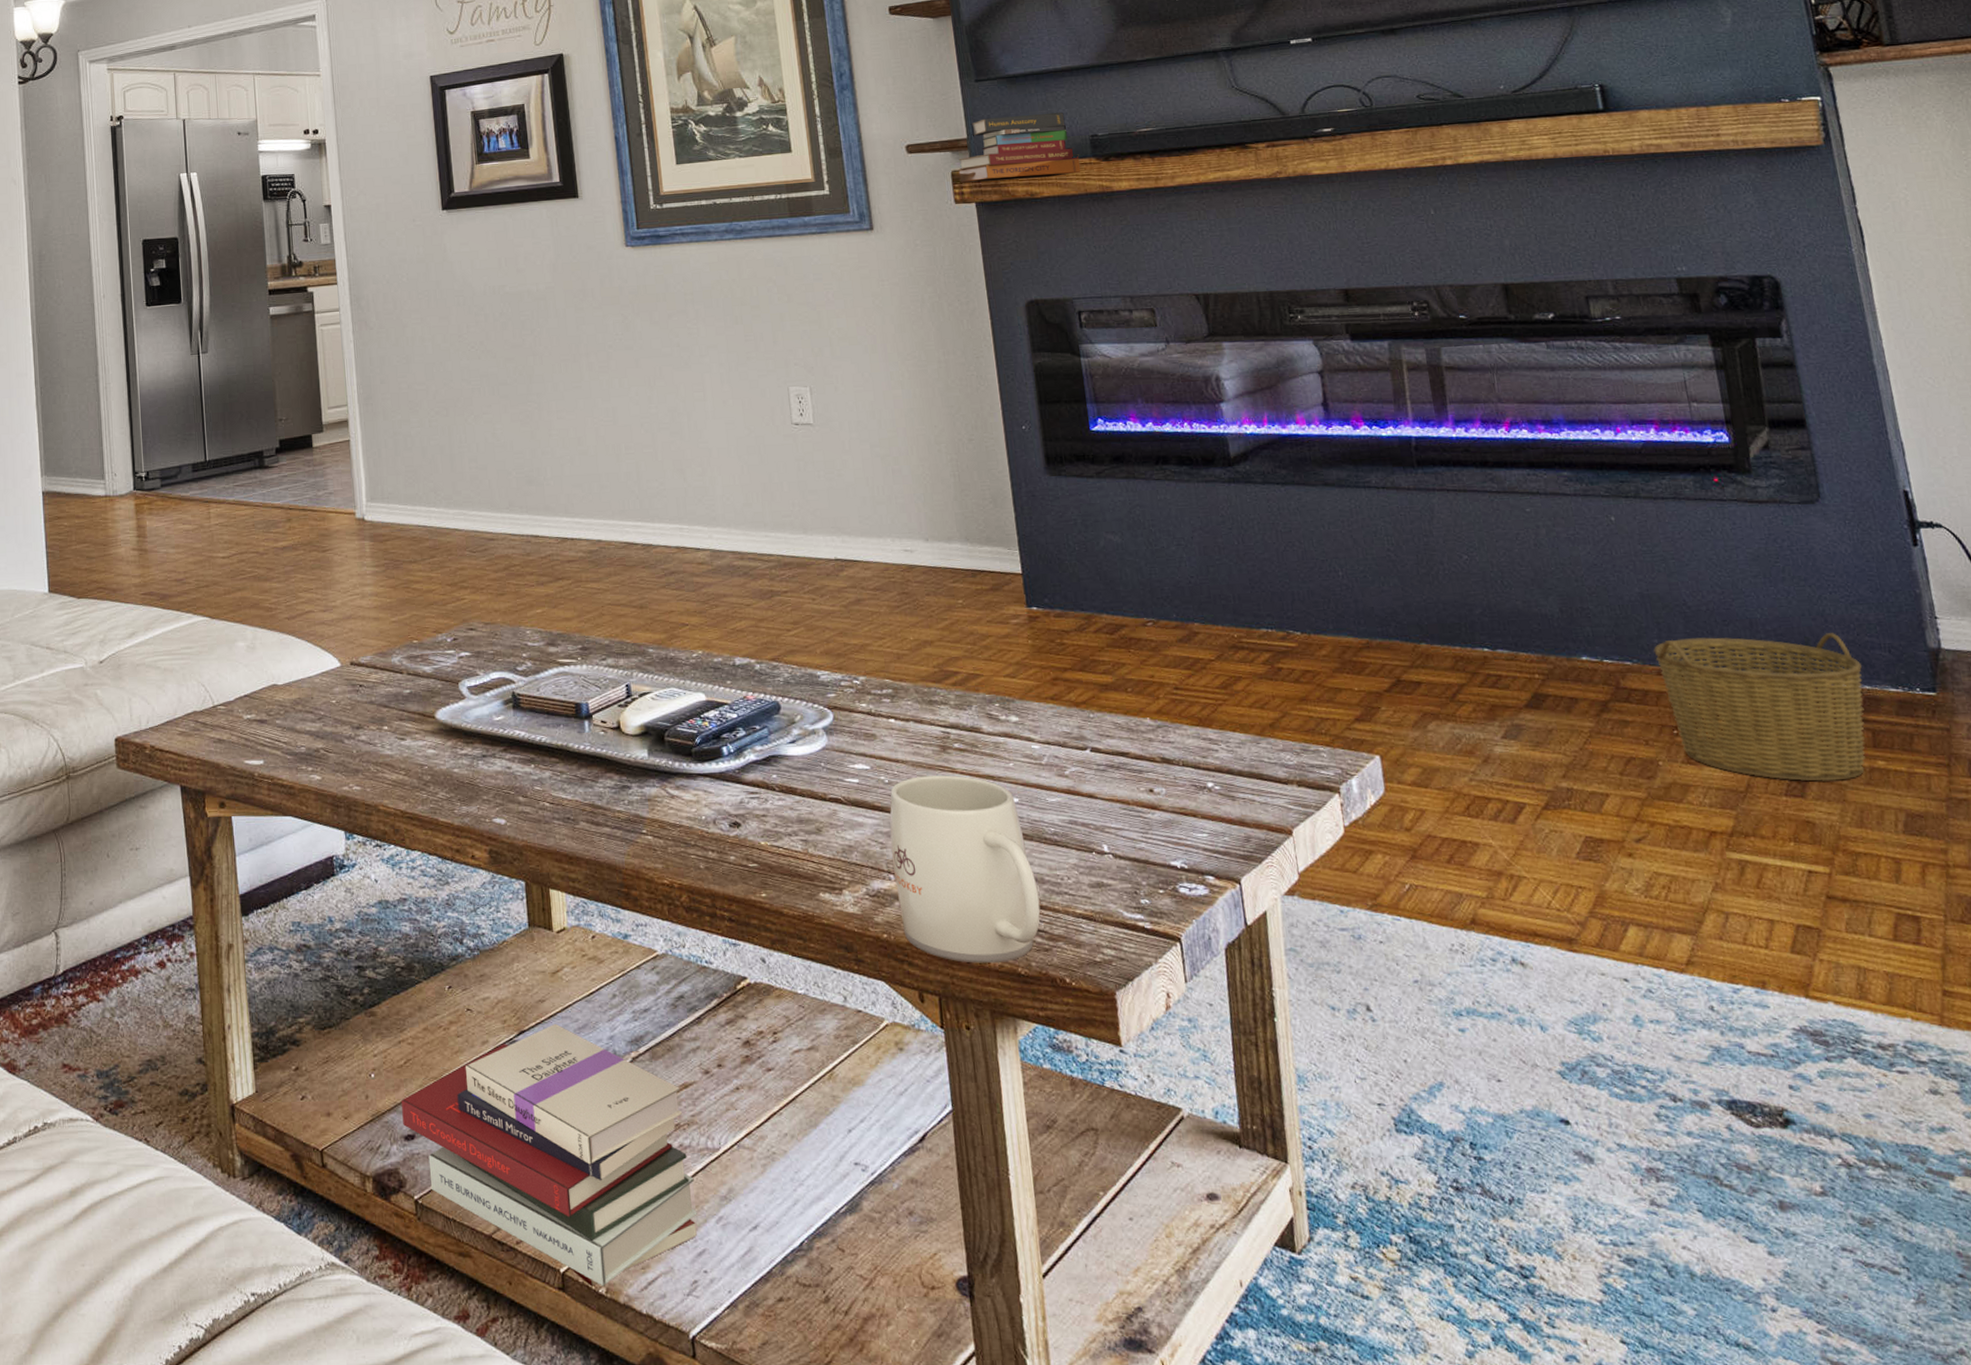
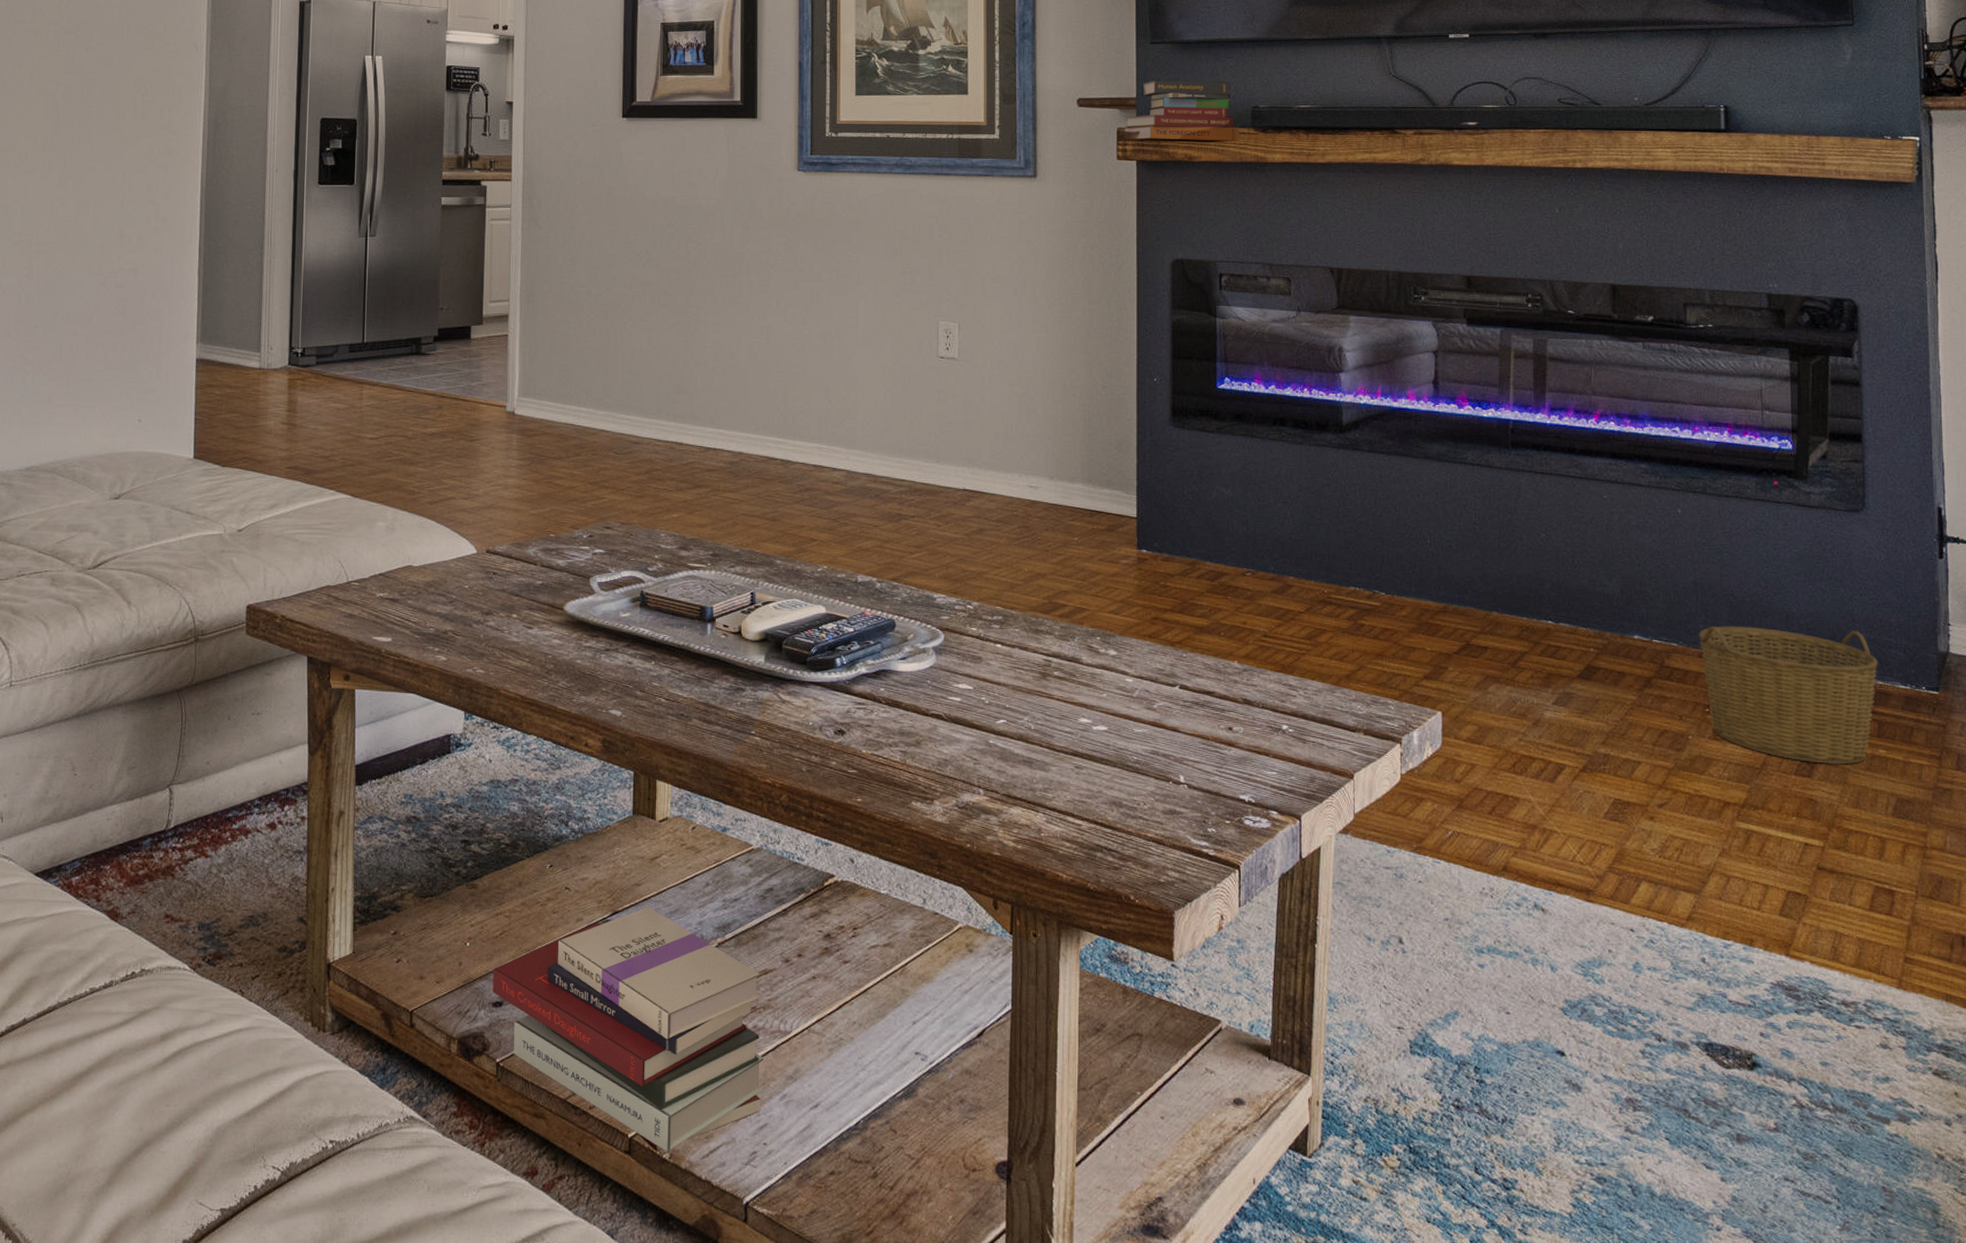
mug: present [889,775,1041,963] -> none [983,700,1115,877]

